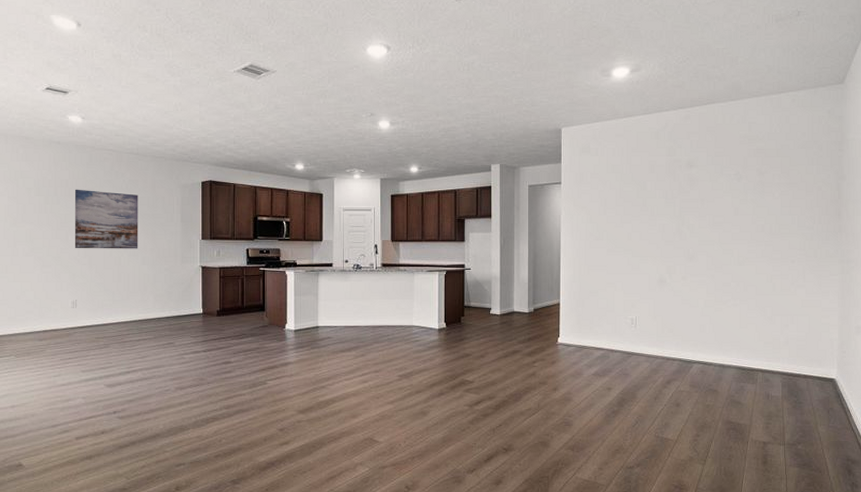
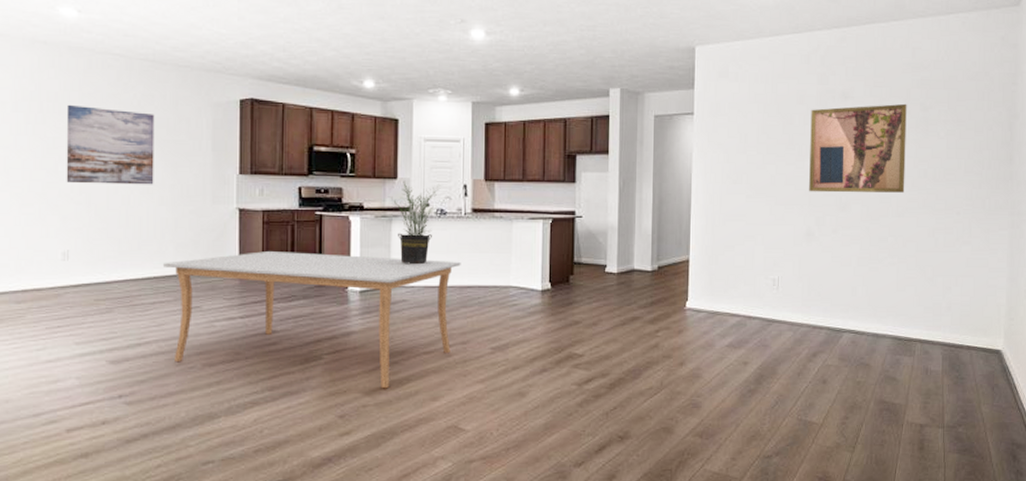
dining table: none [145,299,374,408] -> present [162,250,461,389]
potted plant: none [316,242,357,308] -> present [389,180,441,264]
wall art: none [661,170,745,246] -> present [809,103,907,193]

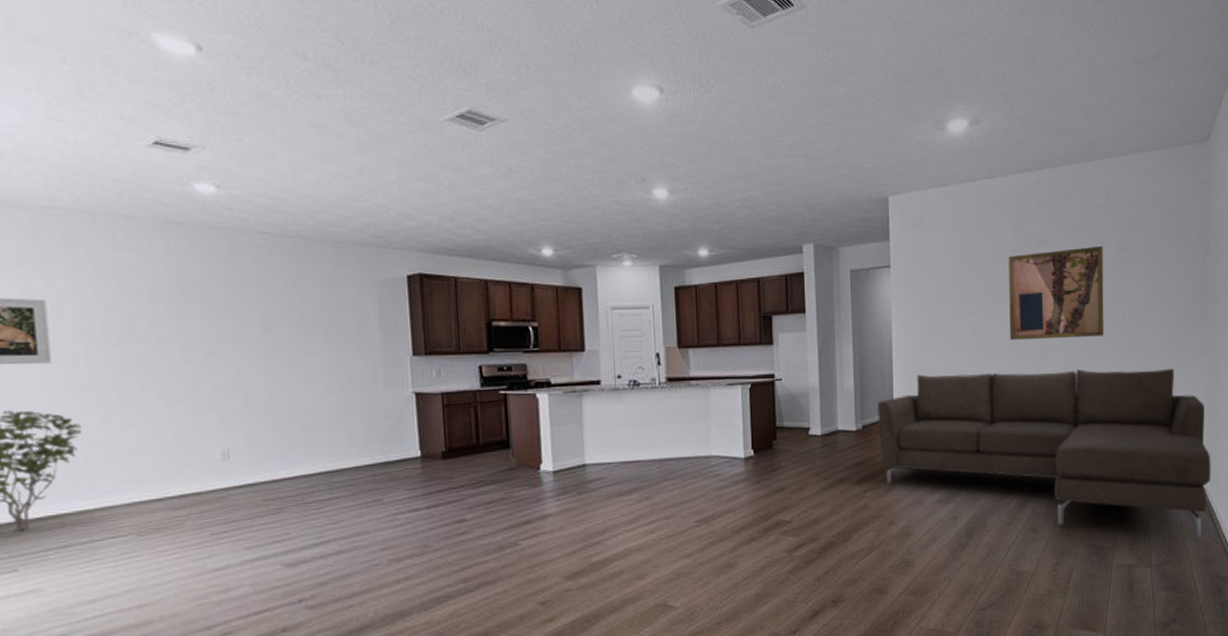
wall art: present [66,104,155,185] -> none [212,290,319,377]
dining table: present [162,250,461,389] -> none [335,433,659,572]
potted plant: present [389,180,441,264] -> none [577,352,632,440]
sofa: none [673,220,1011,403] -> present [876,368,1211,539]

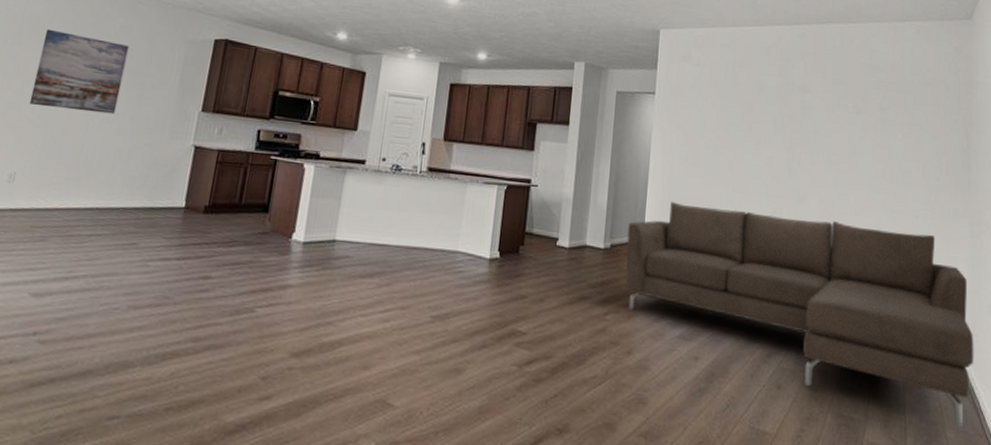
wall art: none [212,290,319,377] -> present [29,29,130,114]
wall art: present [1008,245,1104,341] -> none [767,99,865,191]

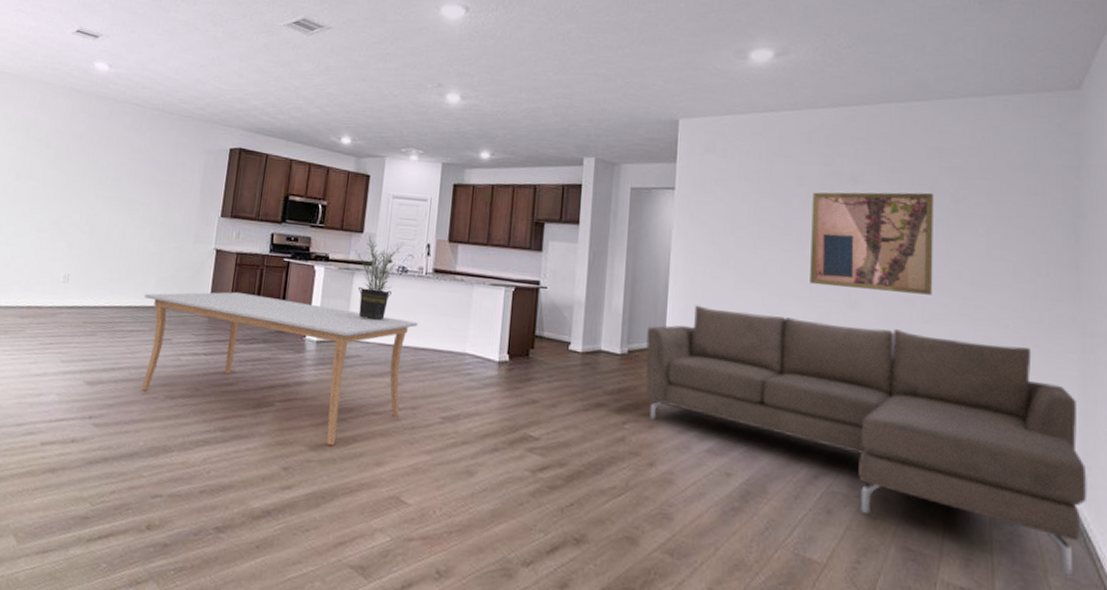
wall art: present [29,29,130,114] -> none [77,145,157,221]
dining table: none [100,191,411,352] -> present [141,291,418,446]
potted plant: none [346,133,400,220] -> present [354,235,405,320]
wall art: none [767,99,865,191] -> present [810,192,934,295]

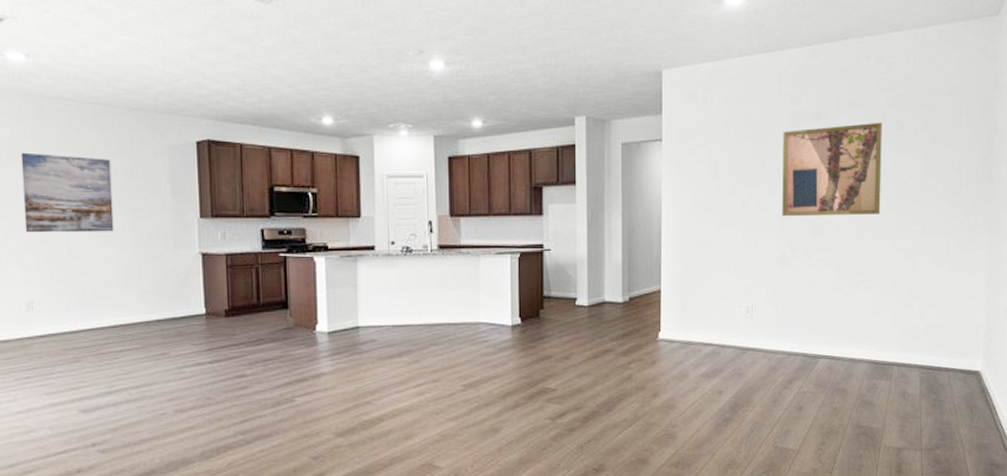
wall art: none [77,145,157,221] -> present [20,152,114,233]
dining table: present [141,291,418,446] -> none [128,294,429,429]
potted plant: present [354,235,405,320] -> none [353,219,405,303]
sofa: present [645,305,1088,576] -> none [644,248,989,424]

